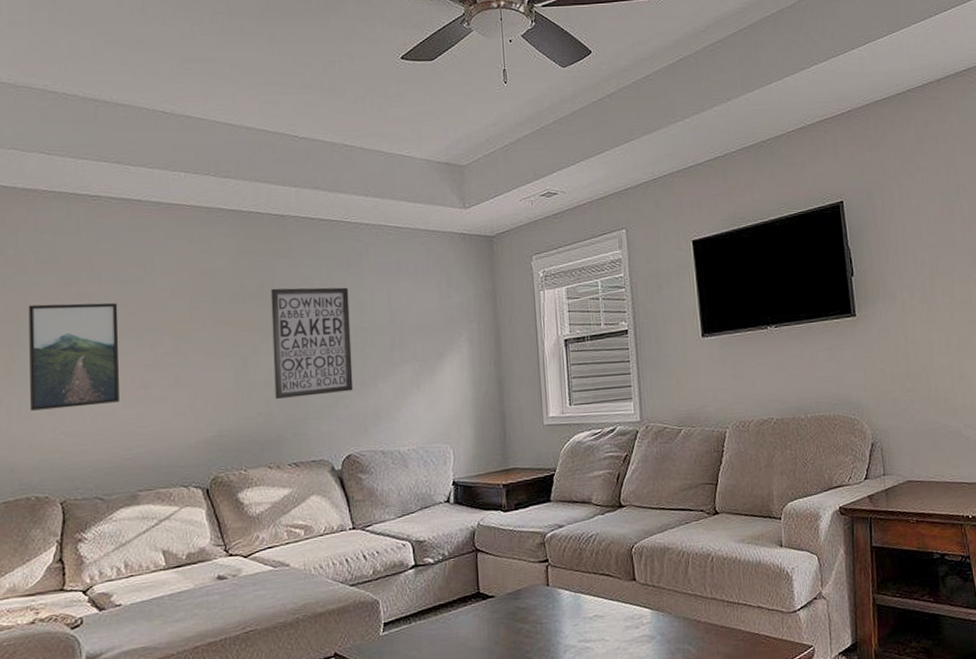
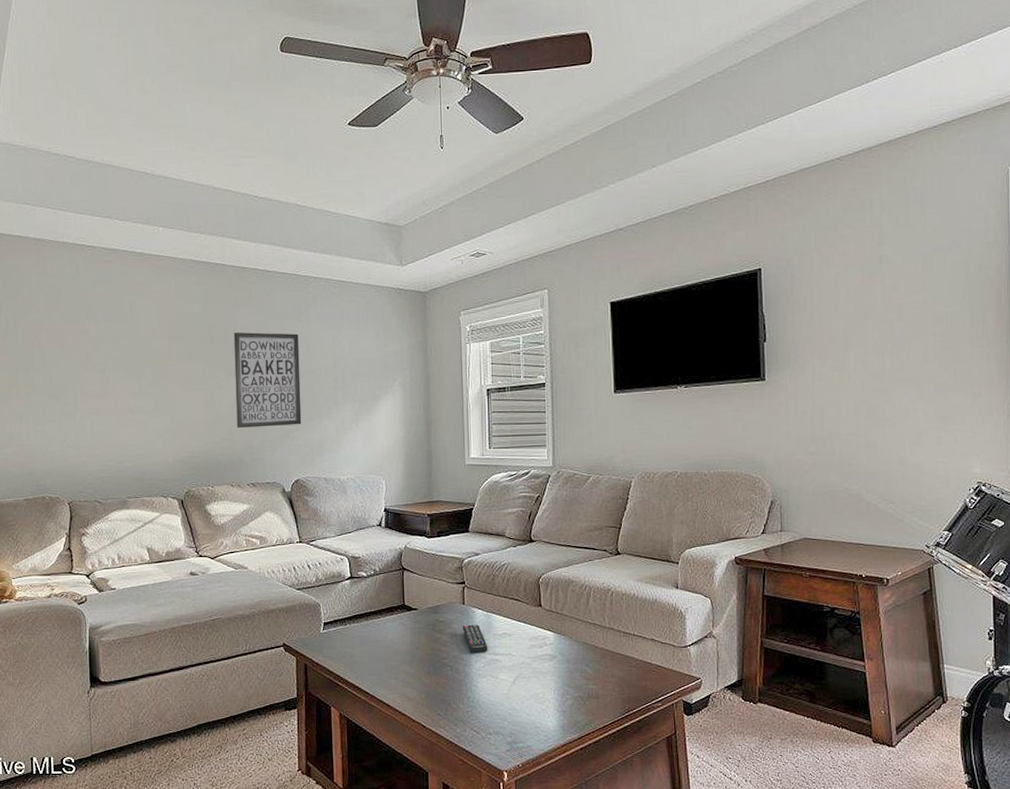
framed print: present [28,302,120,411] -> none [40,338,112,426]
remote control: none [547,608,578,644] -> present [462,624,488,654]

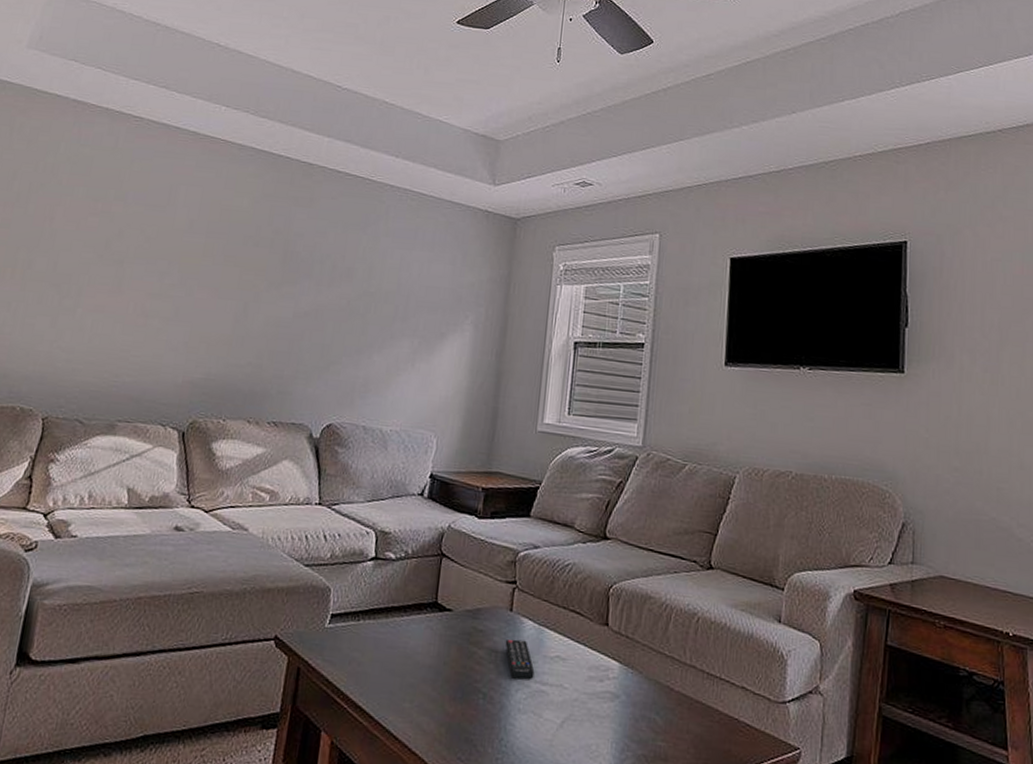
wall art: present [233,332,302,428] -> none [268,236,362,357]

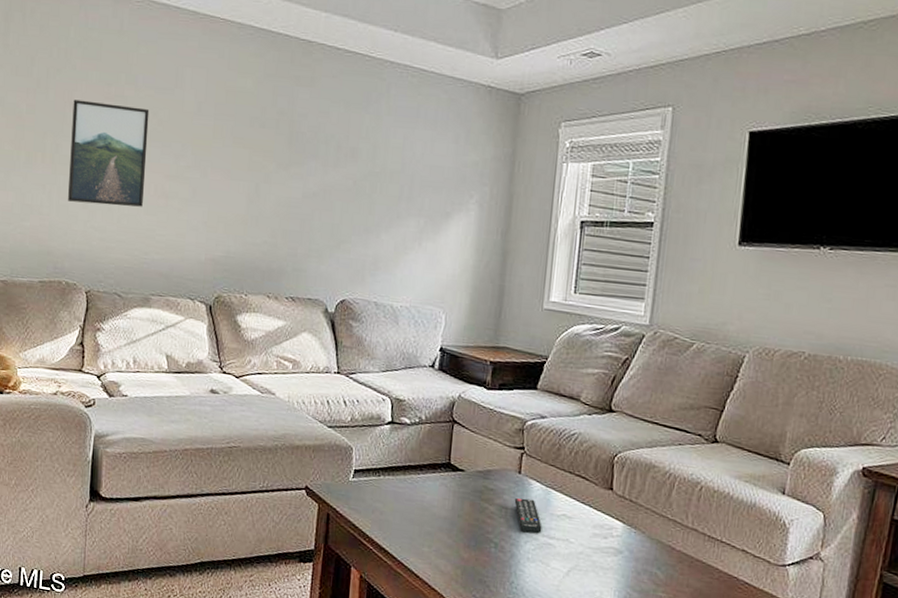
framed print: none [35,214,137,326] -> present [68,99,150,207]

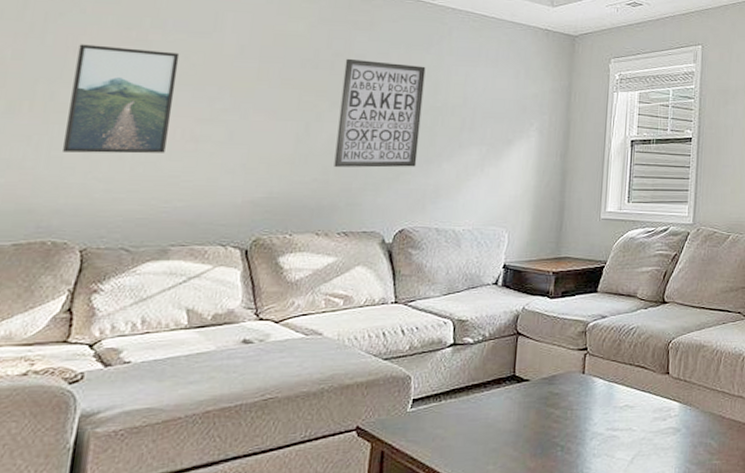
wall art: none [281,117,365,236] -> present [334,58,426,168]
remote control: present [514,498,542,534] -> none [579,396,607,431]

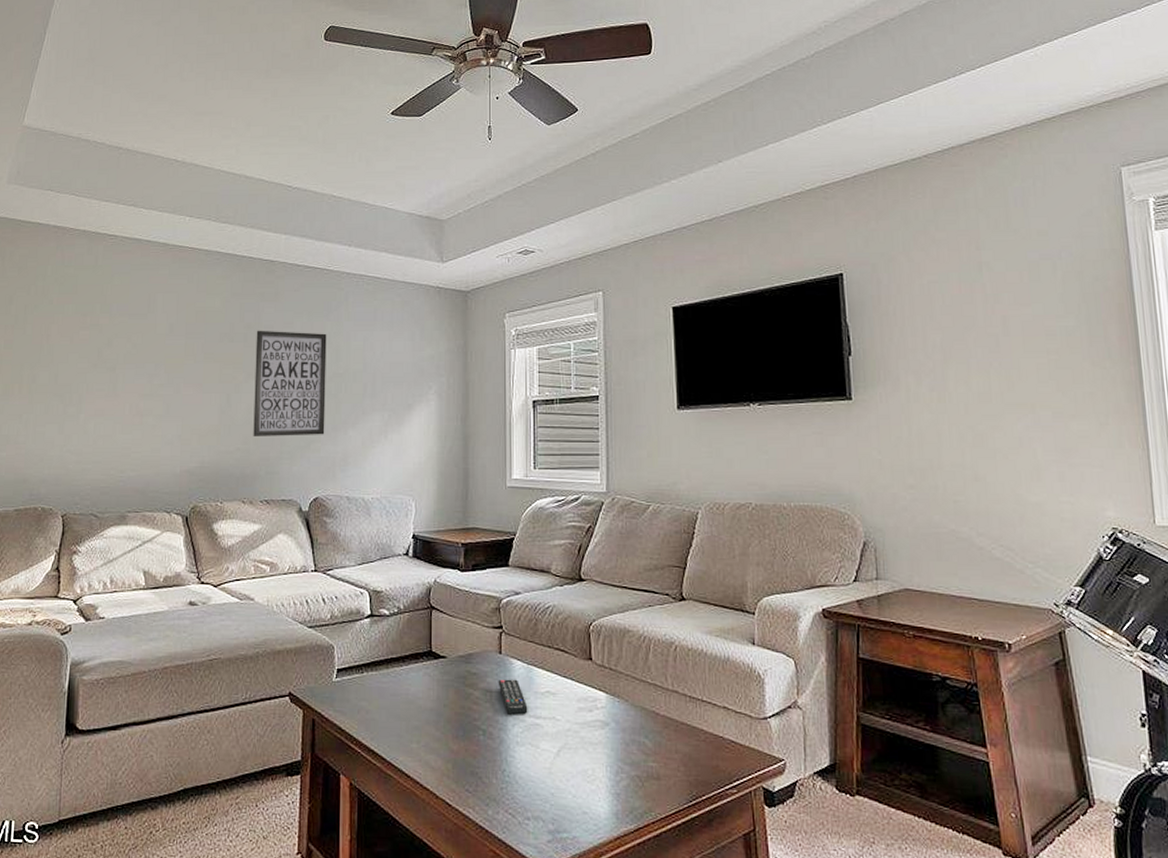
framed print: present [63,44,180,154] -> none [44,332,124,428]
remote control: none [579,396,607,431] -> present [498,679,528,716]

